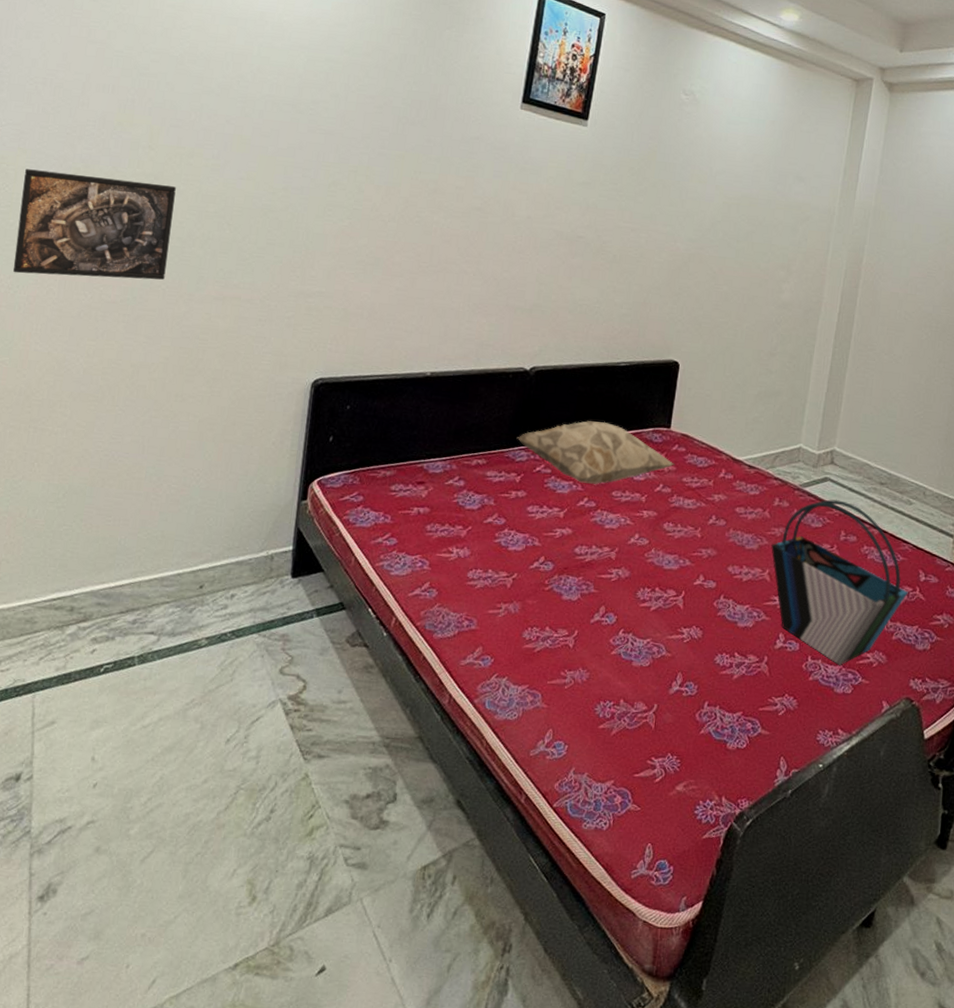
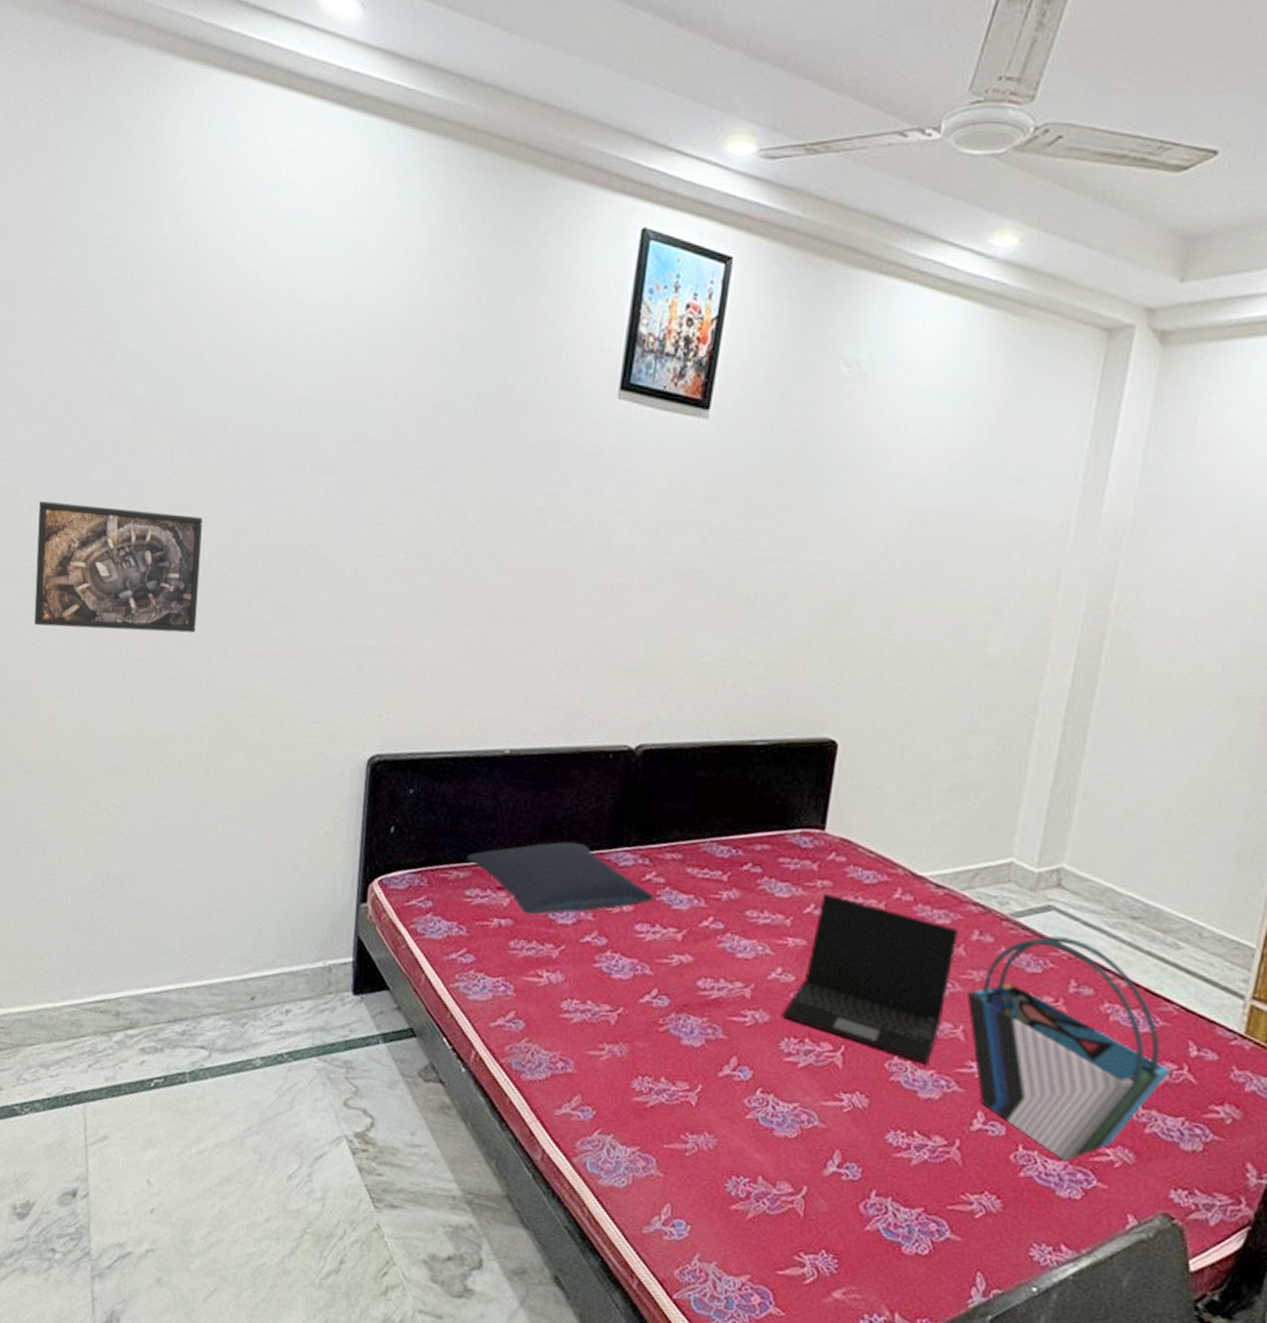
pillow: none [393,443,542,503] -> present [466,841,654,915]
decorative pillow: present [516,421,675,484] -> none [620,817,832,900]
laptop: none [638,475,765,601] -> present [782,892,959,1064]

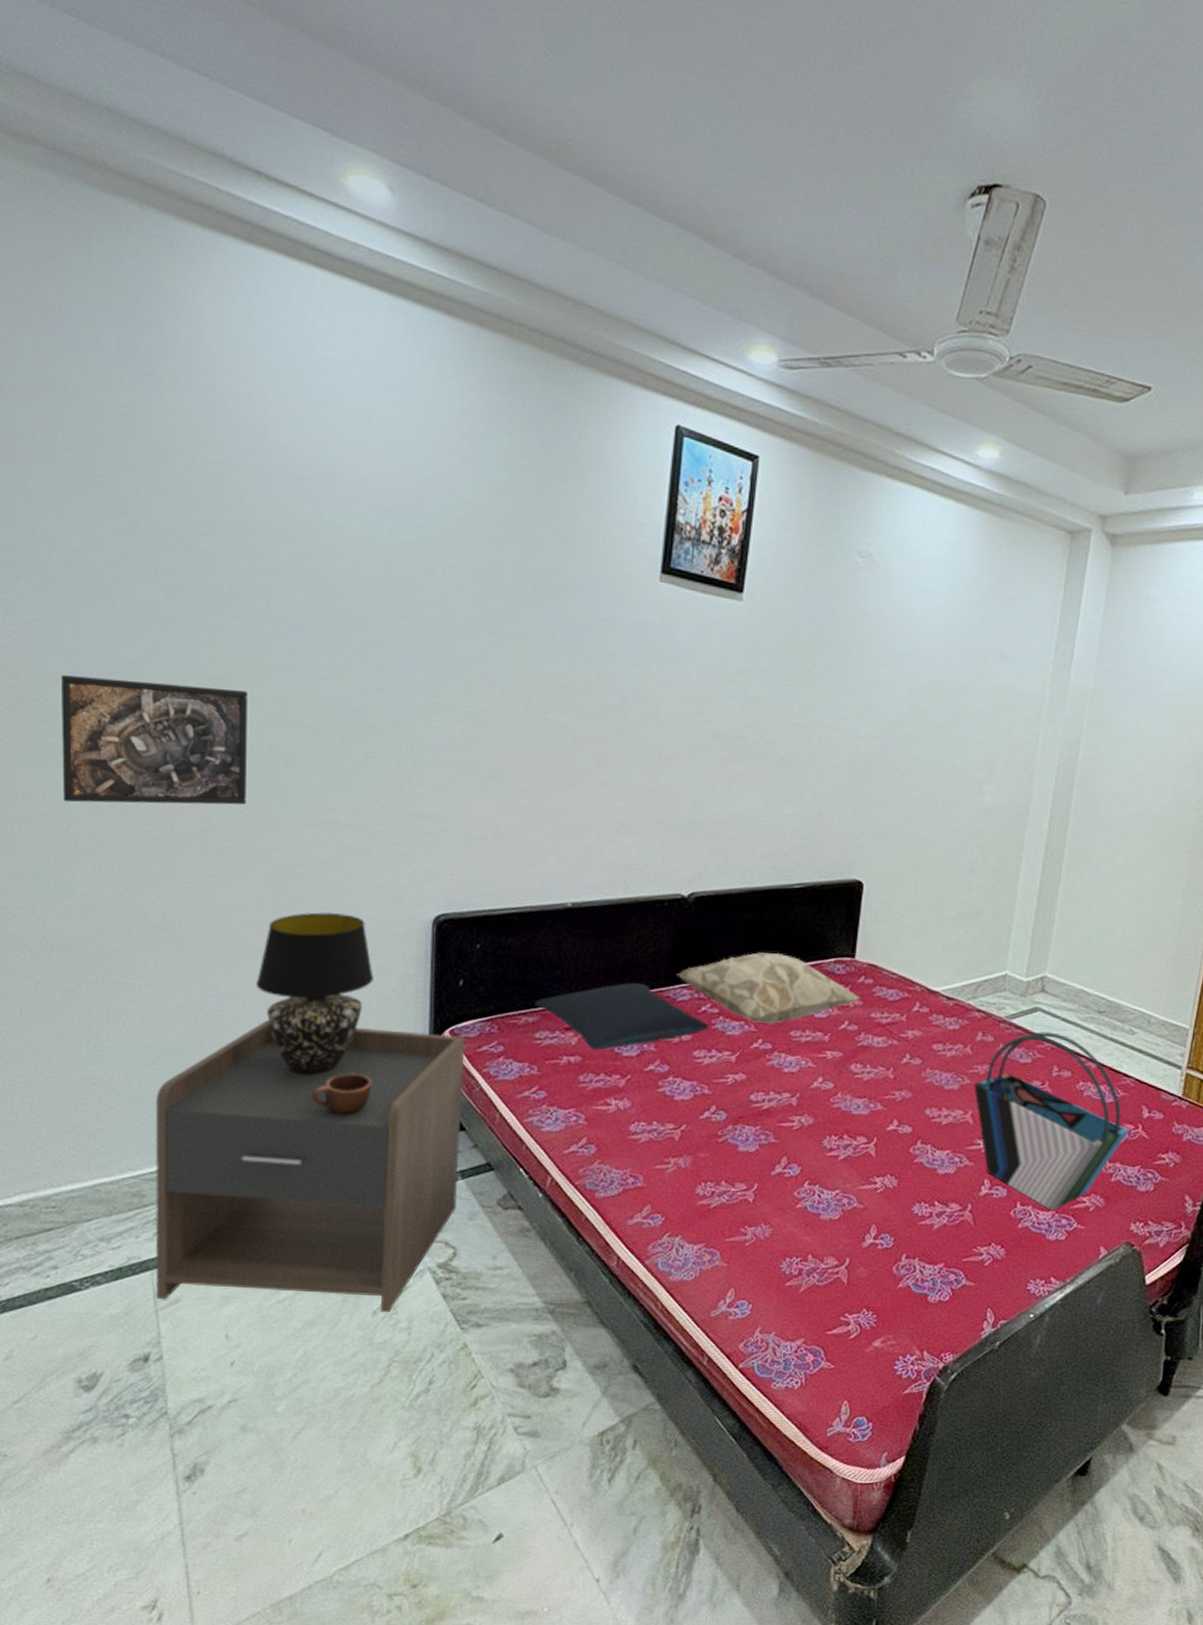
nightstand: none [86,855,394,1179] -> present [155,1020,466,1313]
table lamp: none [195,746,306,917] -> present [256,912,374,1075]
mug: none [240,917,300,962] -> present [312,1072,372,1116]
decorative pillow: none [620,817,832,900] -> present [677,952,862,1024]
laptop: present [782,892,959,1064] -> none [824,1011,966,1145]

